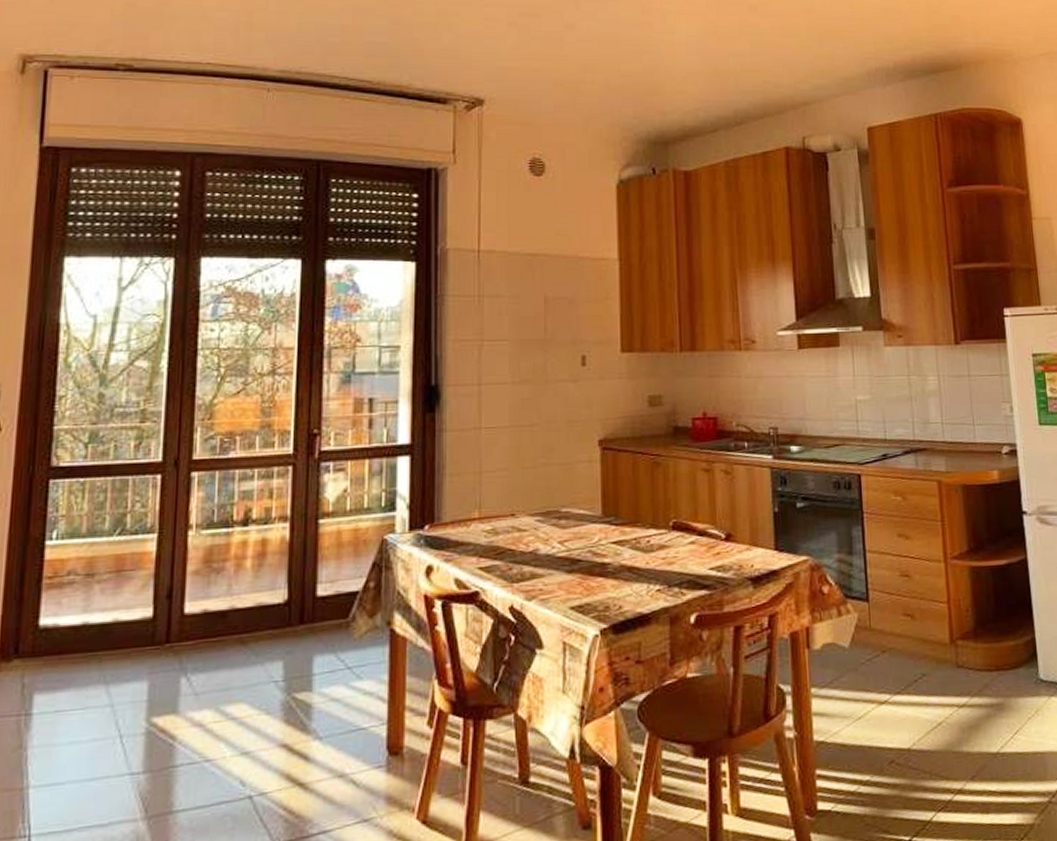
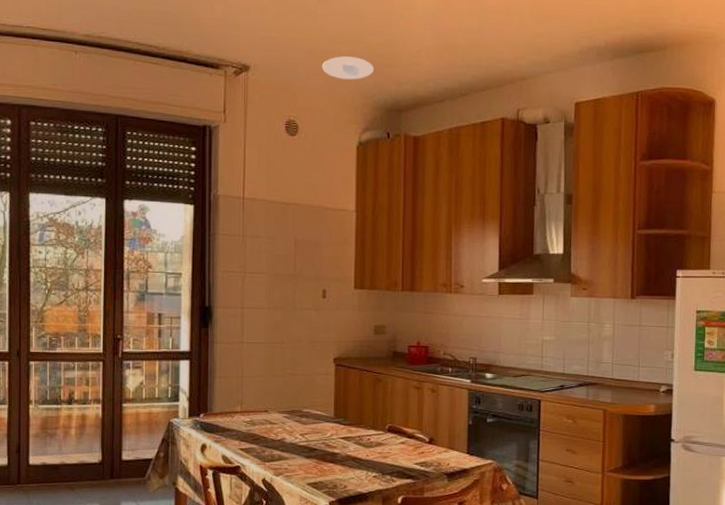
recessed light: none [570,86,634,111] -> present [321,56,375,80]

